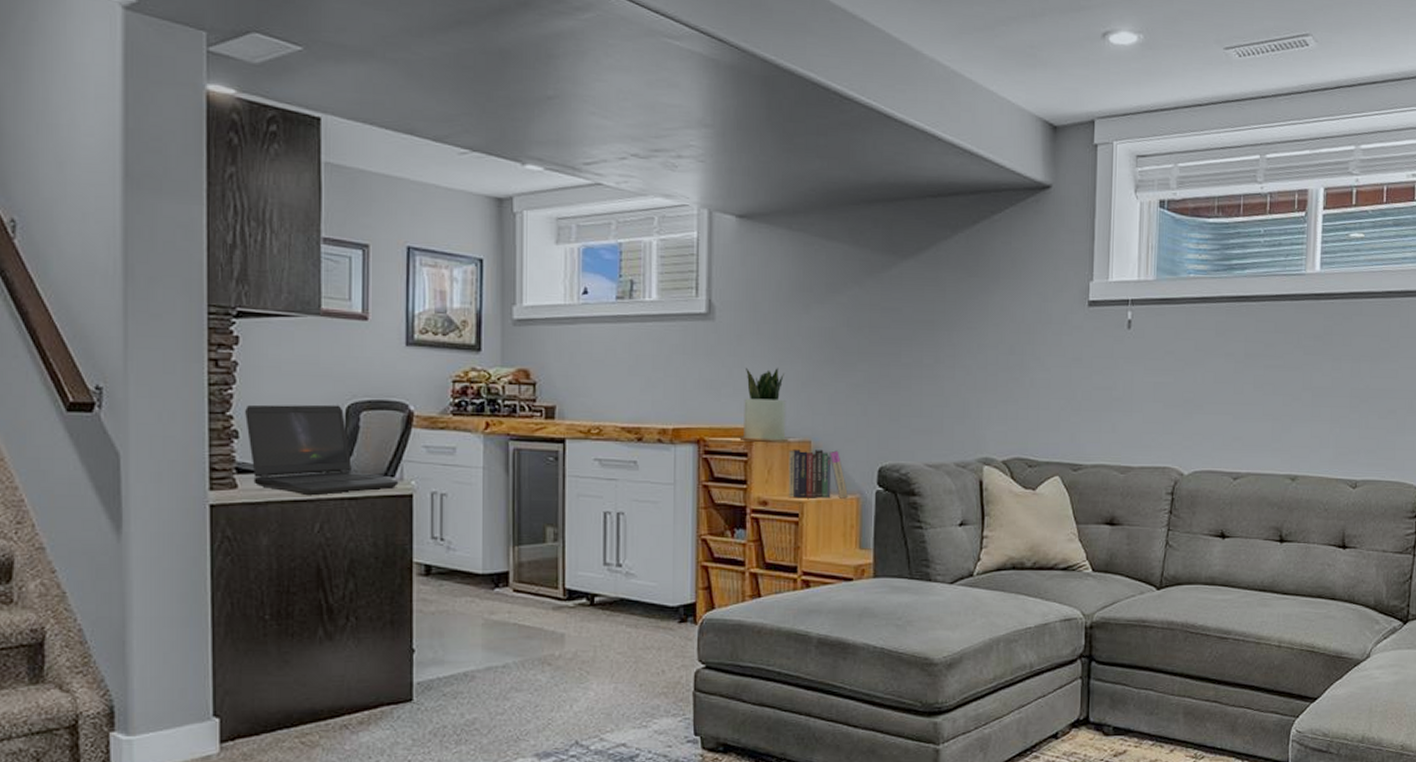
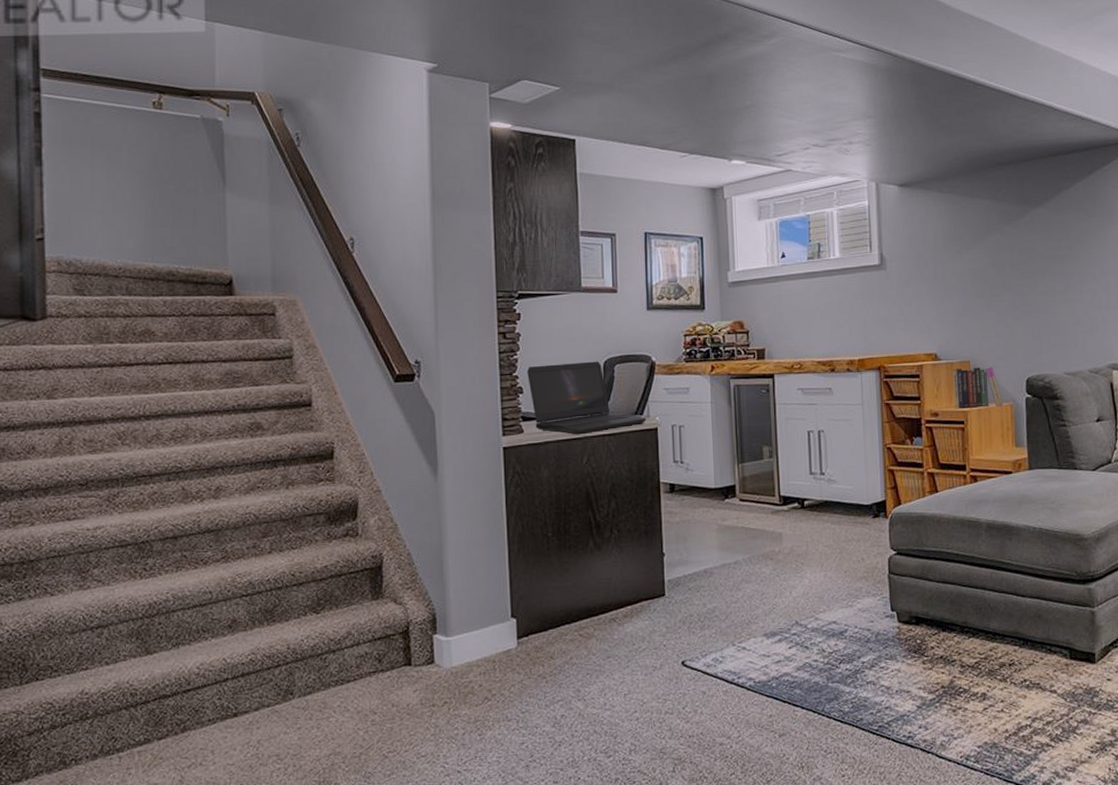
planter: present [739,367,790,444] -> none [912,303,953,366]

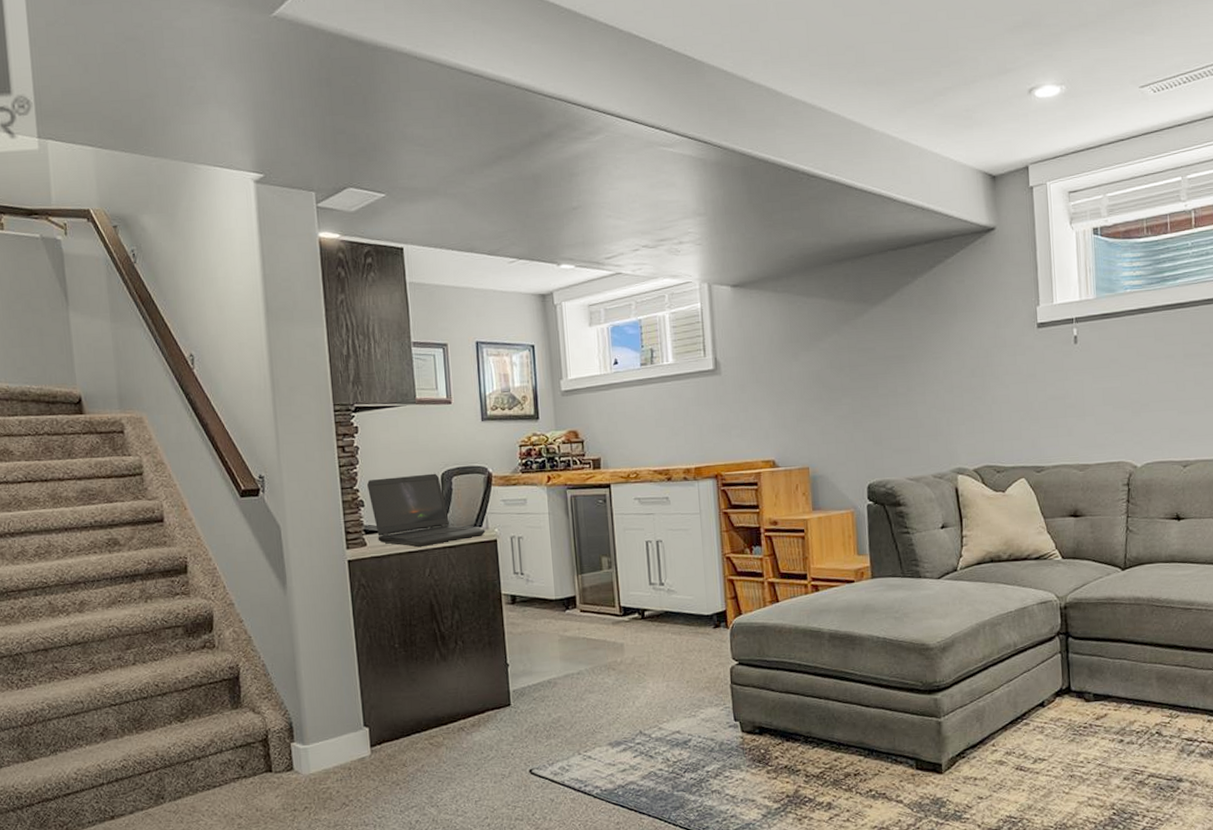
books: present [952,367,1003,409] -> none [791,473,844,517]

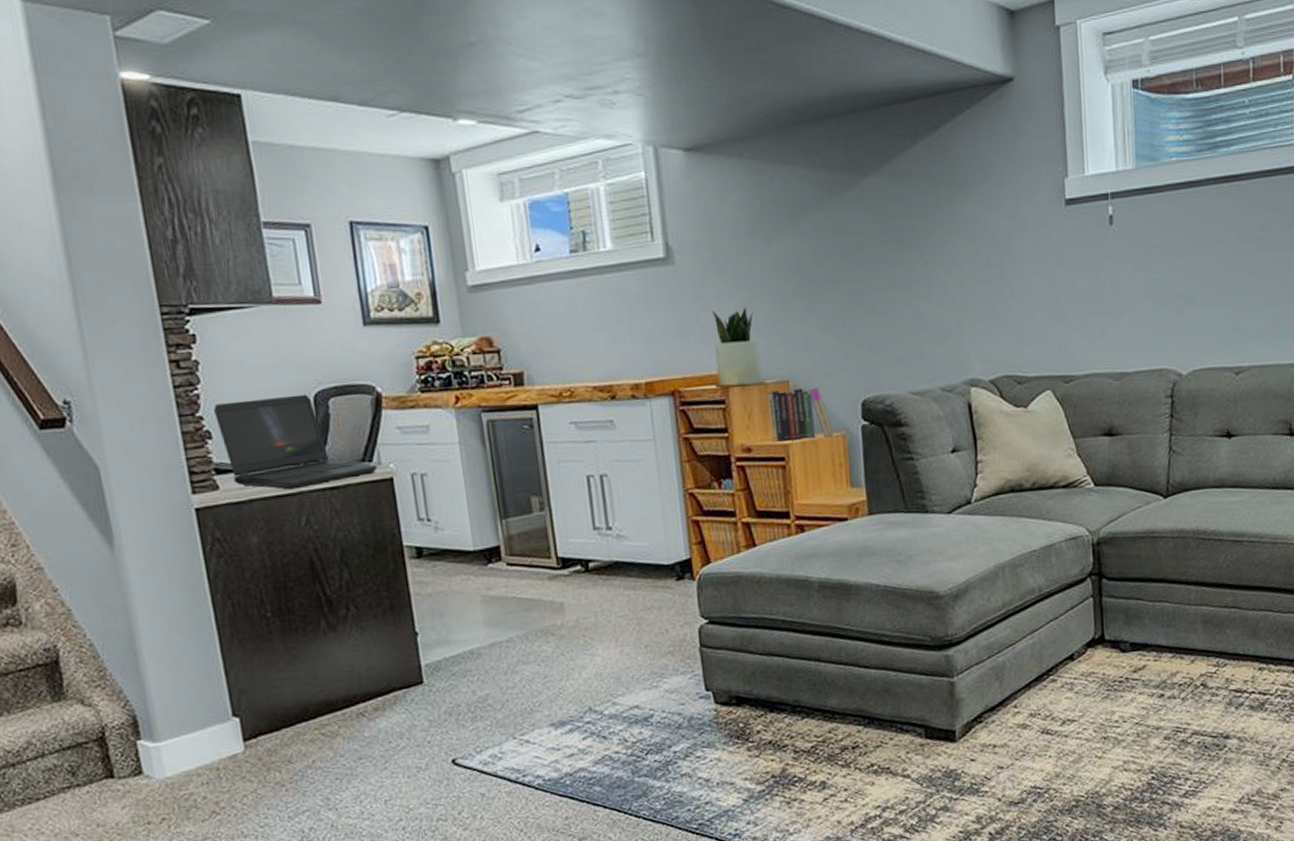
planter: none [749,408,792,473] -> present [713,306,767,388]
books: none [791,473,844,517] -> present [767,387,833,442]

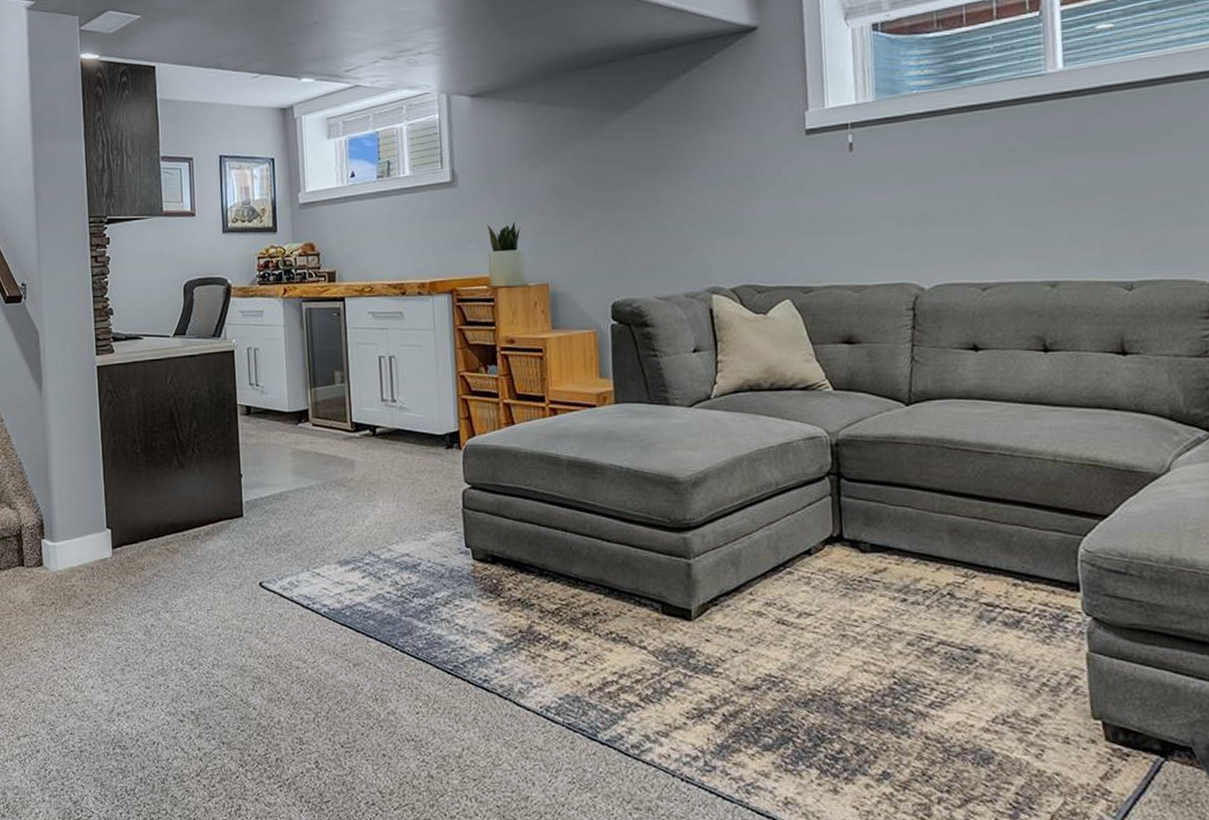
laptop computer: present [214,394,378,490] -> none [116,283,224,356]
books: present [767,387,833,442] -> none [529,290,586,336]

